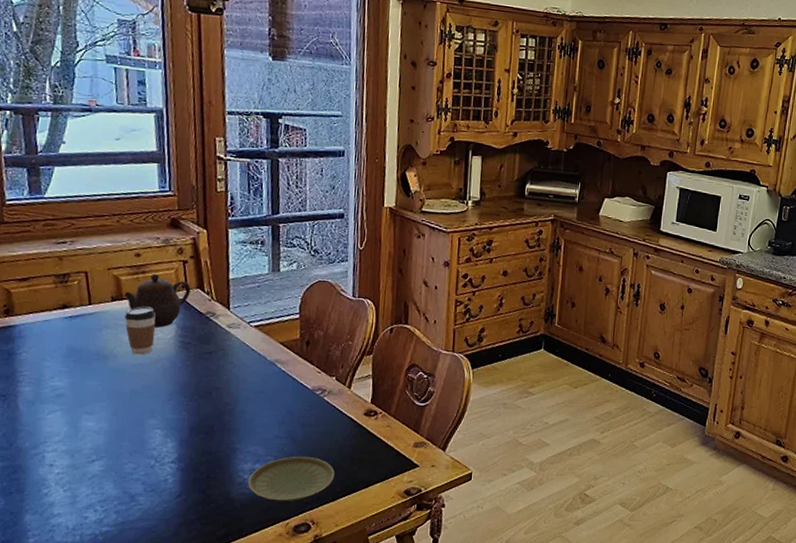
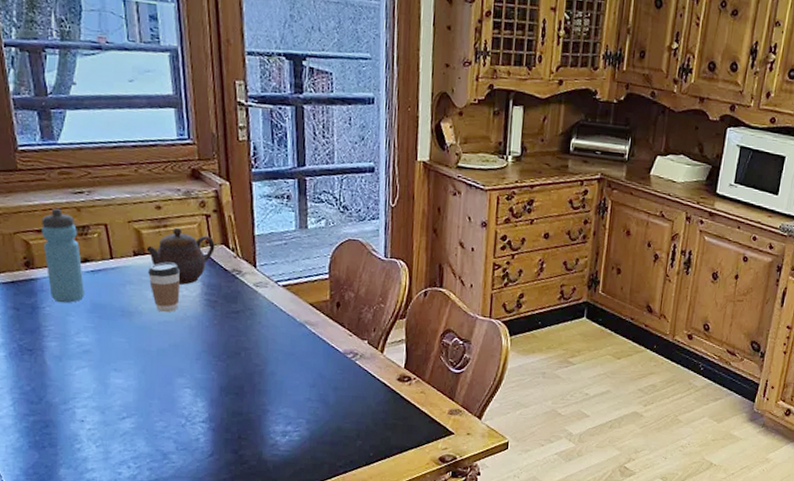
water bottle: none [23,257,63,349] -> present [41,208,86,304]
plate: present [248,456,334,501] -> none [280,419,368,464]

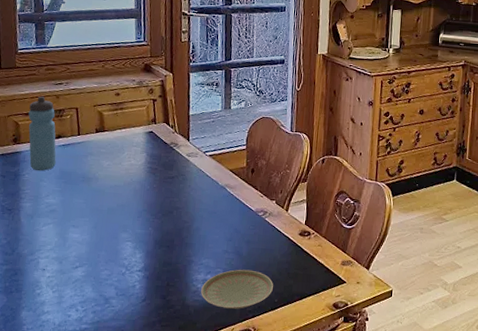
teapot: present [146,227,215,285] -> none [106,109,159,156]
coffee cup: present [148,262,181,313] -> none [105,137,130,179]
plate: none [280,419,368,464] -> present [201,269,273,309]

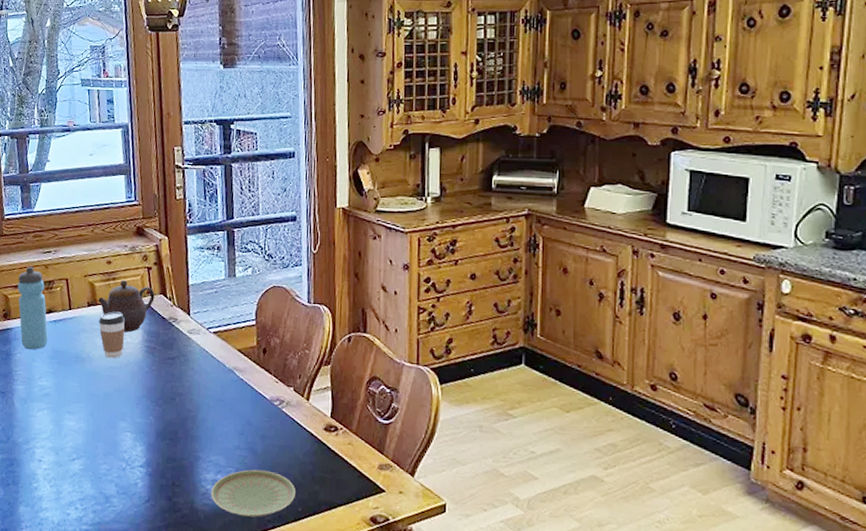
coffee cup: none [105,137,130,179] -> present [99,311,125,359]
teapot: none [106,109,159,156] -> present [98,279,155,333]

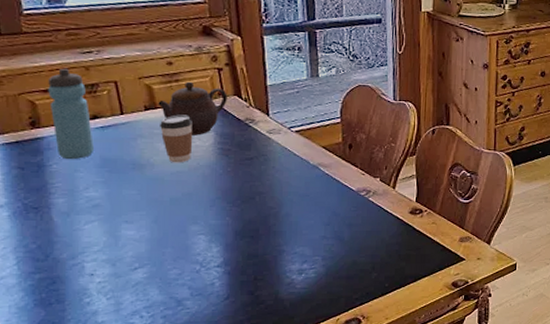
plate: present [211,469,295,518] -> none [297,255,382,298]

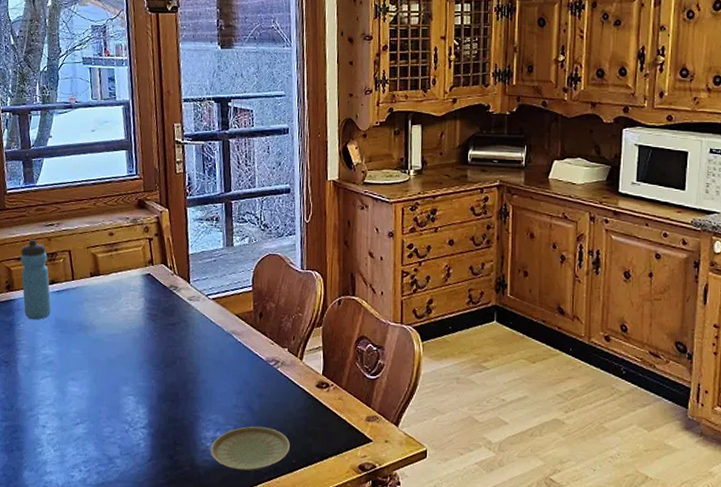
teapot: present [158,81,228,136] -> none [101,250,156,301]
coffee cup: present [160,114,193,163] -> none [101,281,128,326]
plate: none [297,255,382,298] -> present [211,426,290,471]

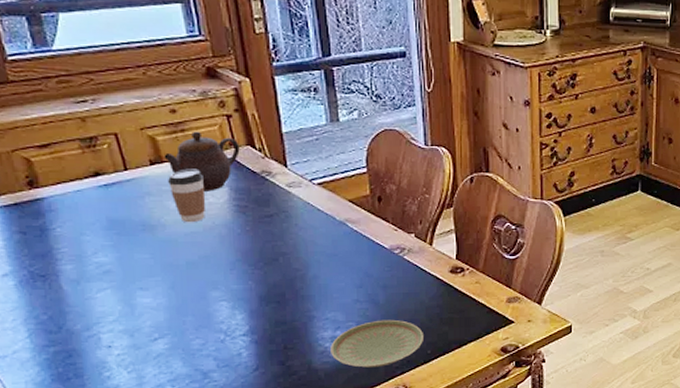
water bottle: present [20,239,52,320] -> none [42,120,100,222]
teapot: none [101,250,156,301] -> present [164,131,240,192]
coffee cup: none [101,281,128,326] -> present [168,168,205,223]

